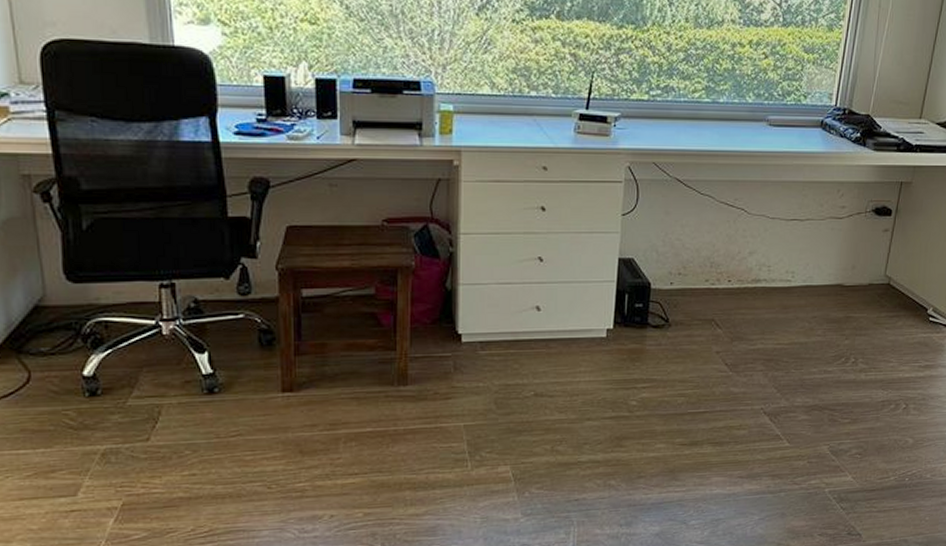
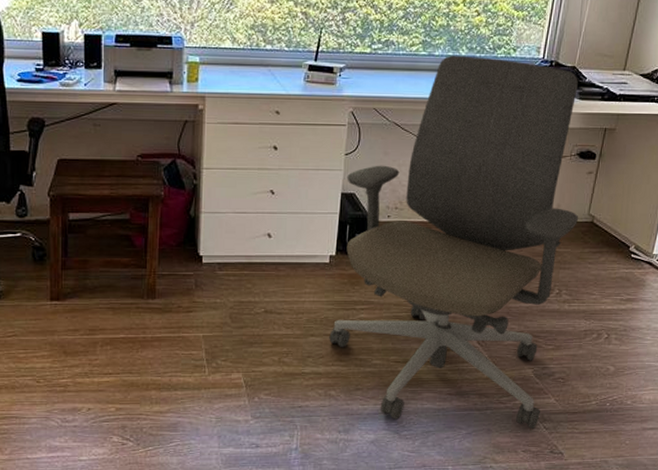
office chair: none [607,102,875,511] -> present [329,55,579,430]

